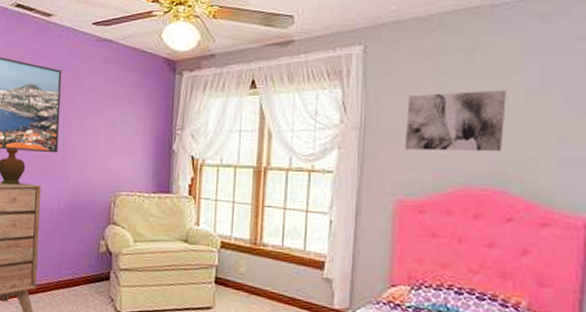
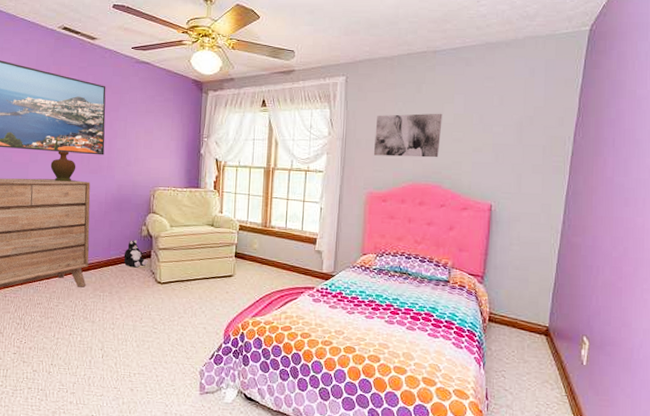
plush toy: none [77,257,106,292] -> present [123,240,148,268]

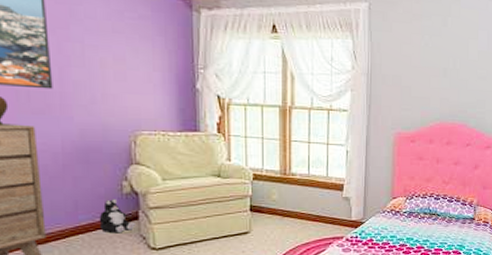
wall art: present [373,113,443,158] -> none [400,48,468,96]

